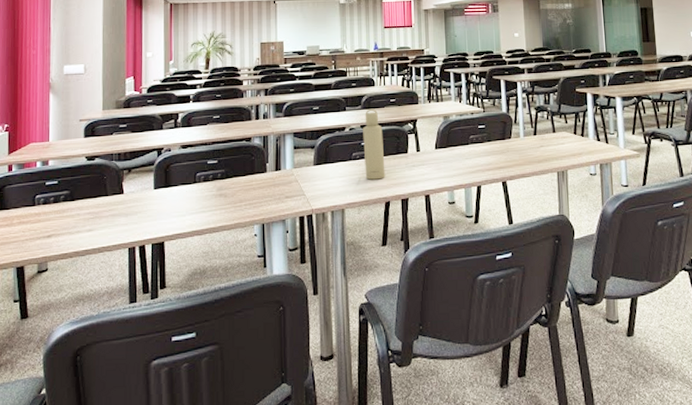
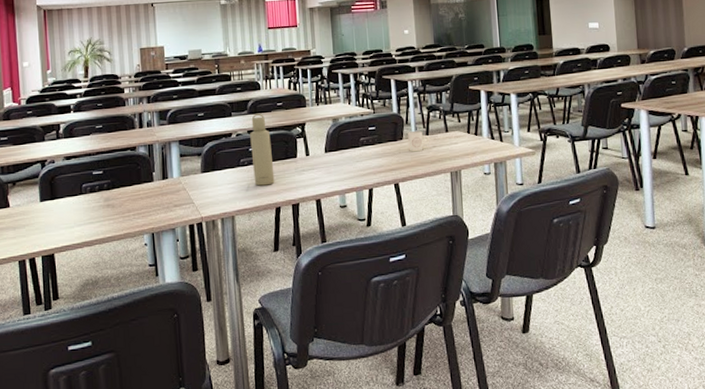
mug: none [515,130,538,151] -> present [407,130,430,152]

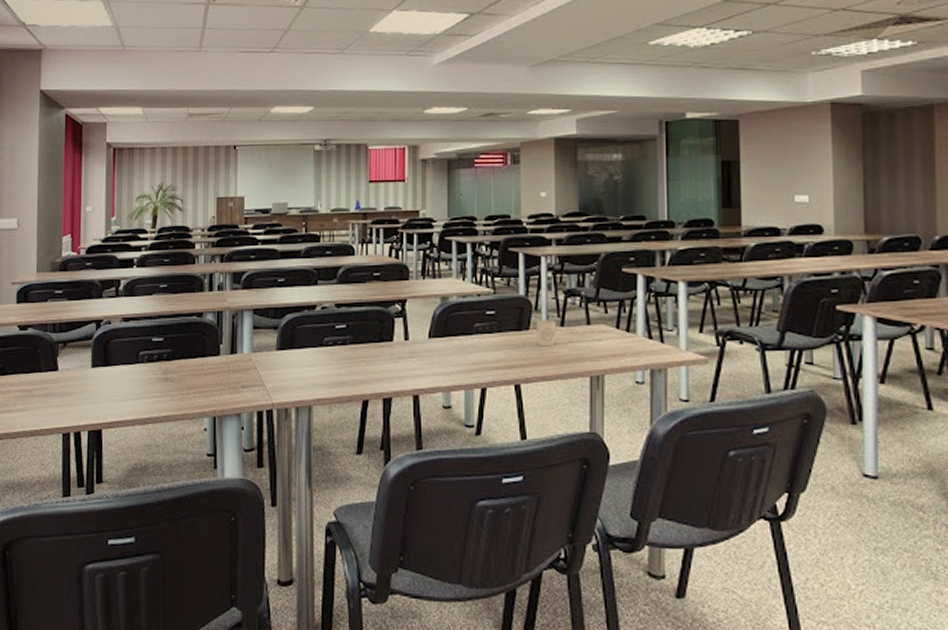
bottle: present [250,113,275,186] -> none [338,283,364,372]

